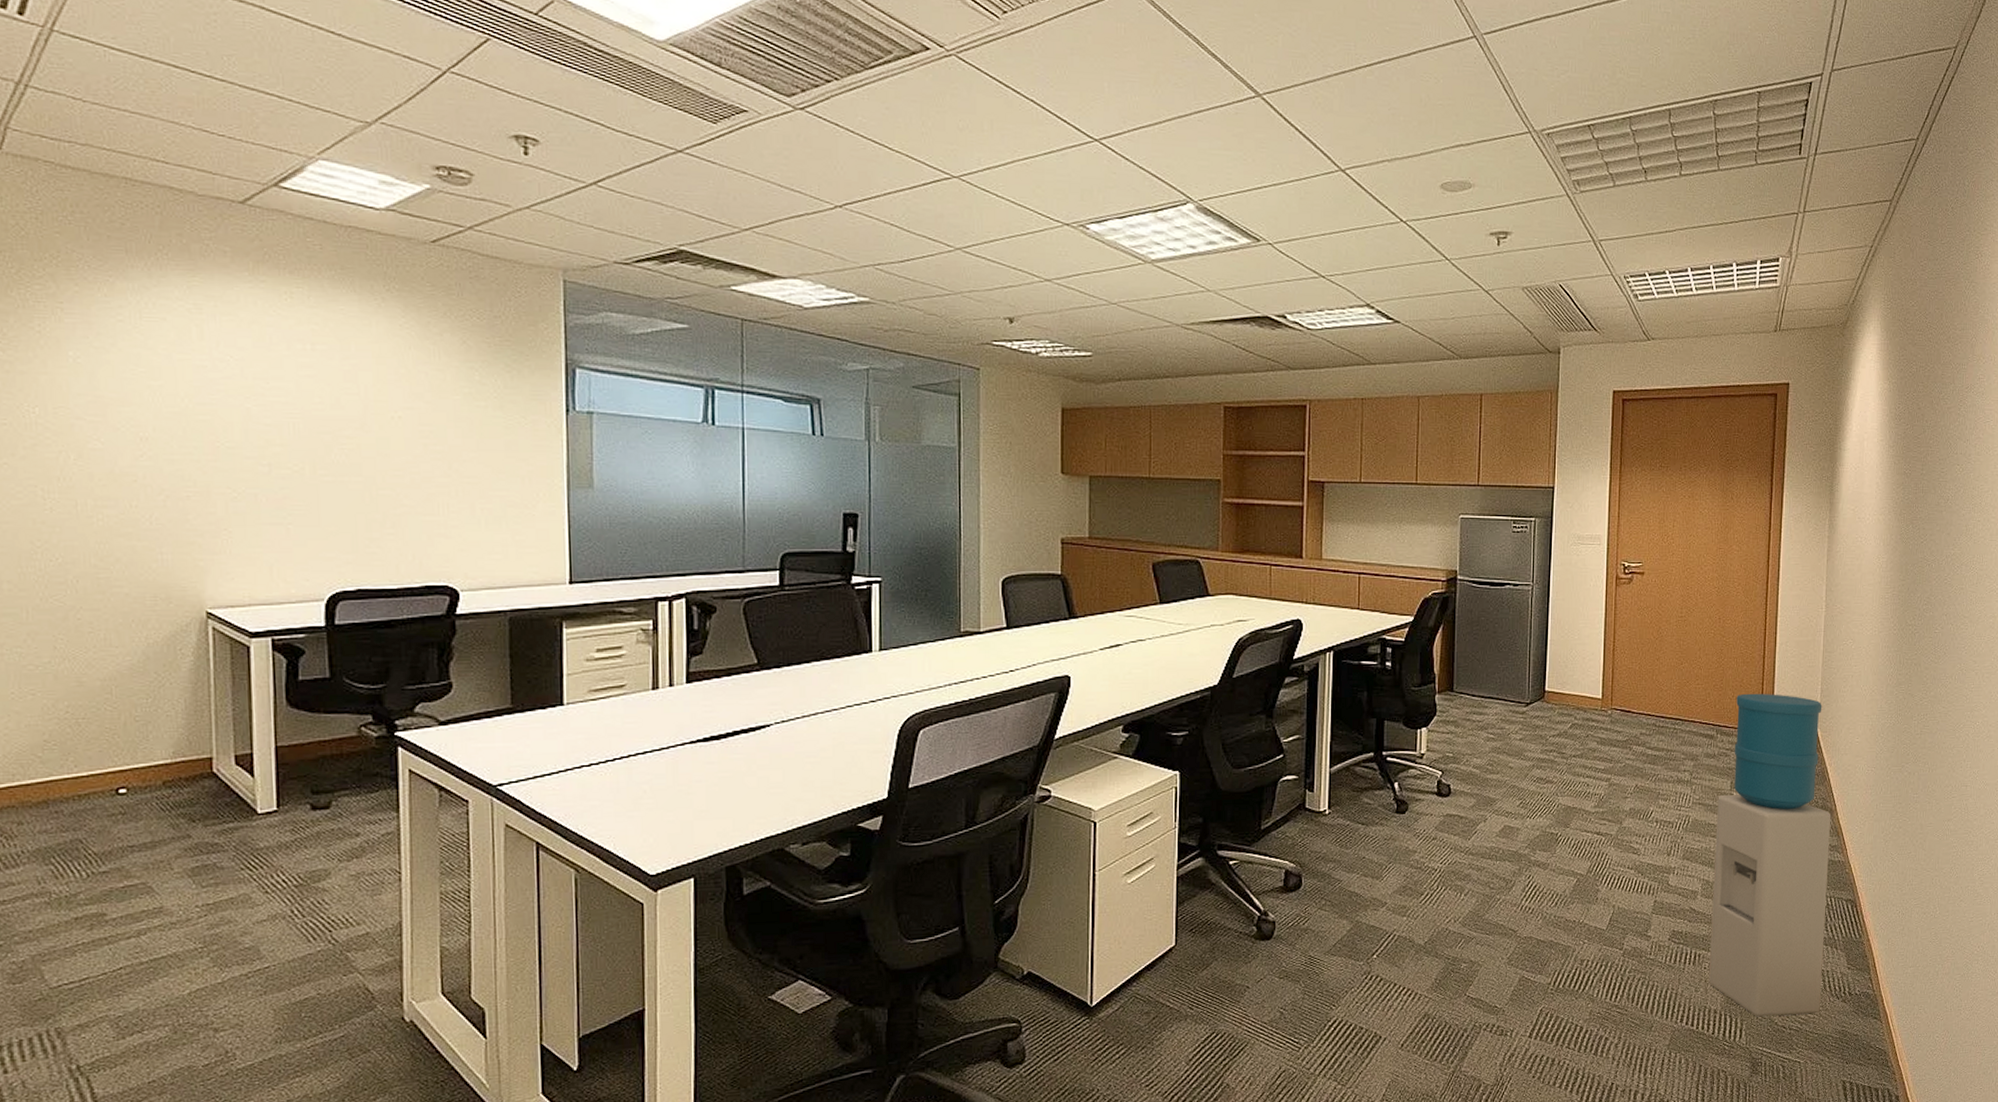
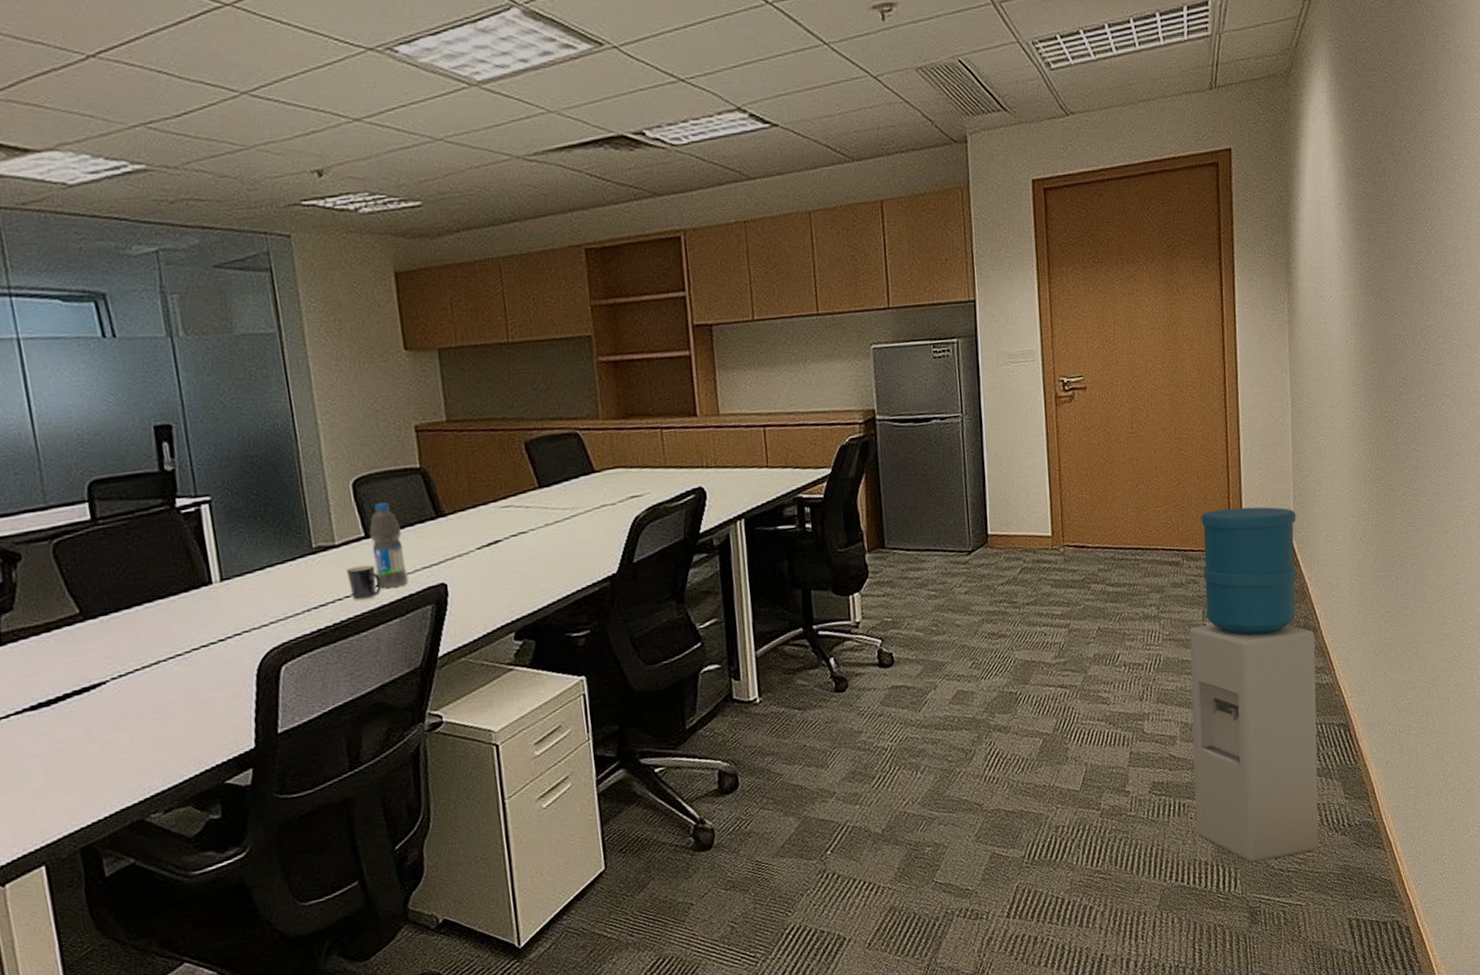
mug: none [986,652,1014,684] -> present [345,564,382,603]
water bottle: none [1011,601,1038,676] -> present [369,502,409,591]

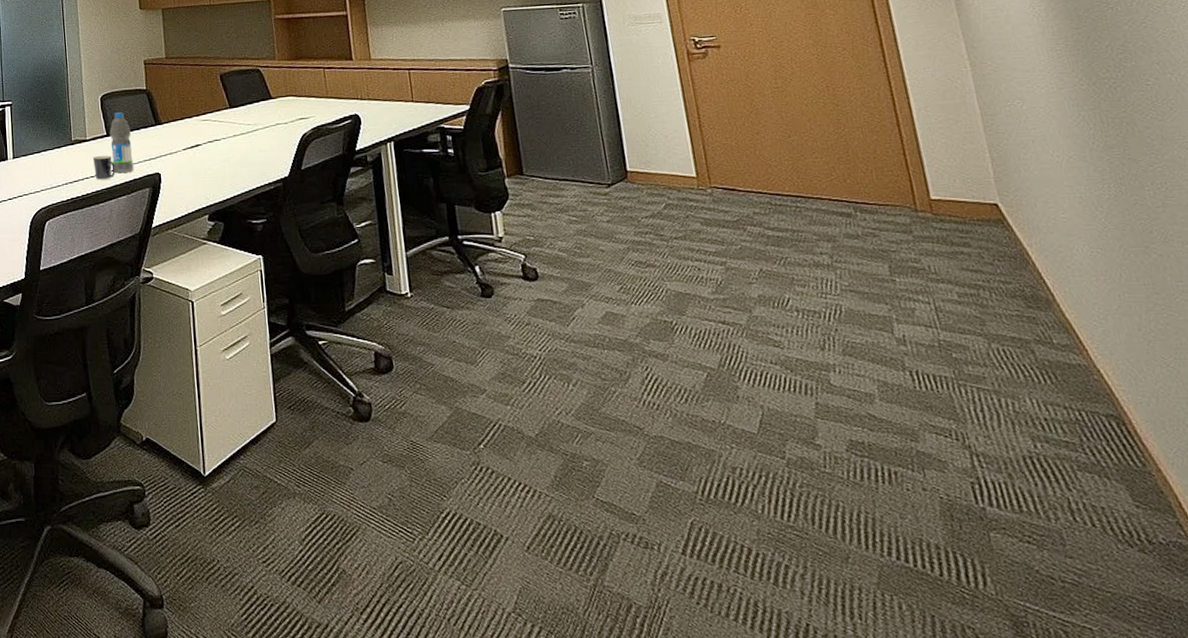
water cooler: present [1189,506,1319,864] -> none [871,165,1105,564]

